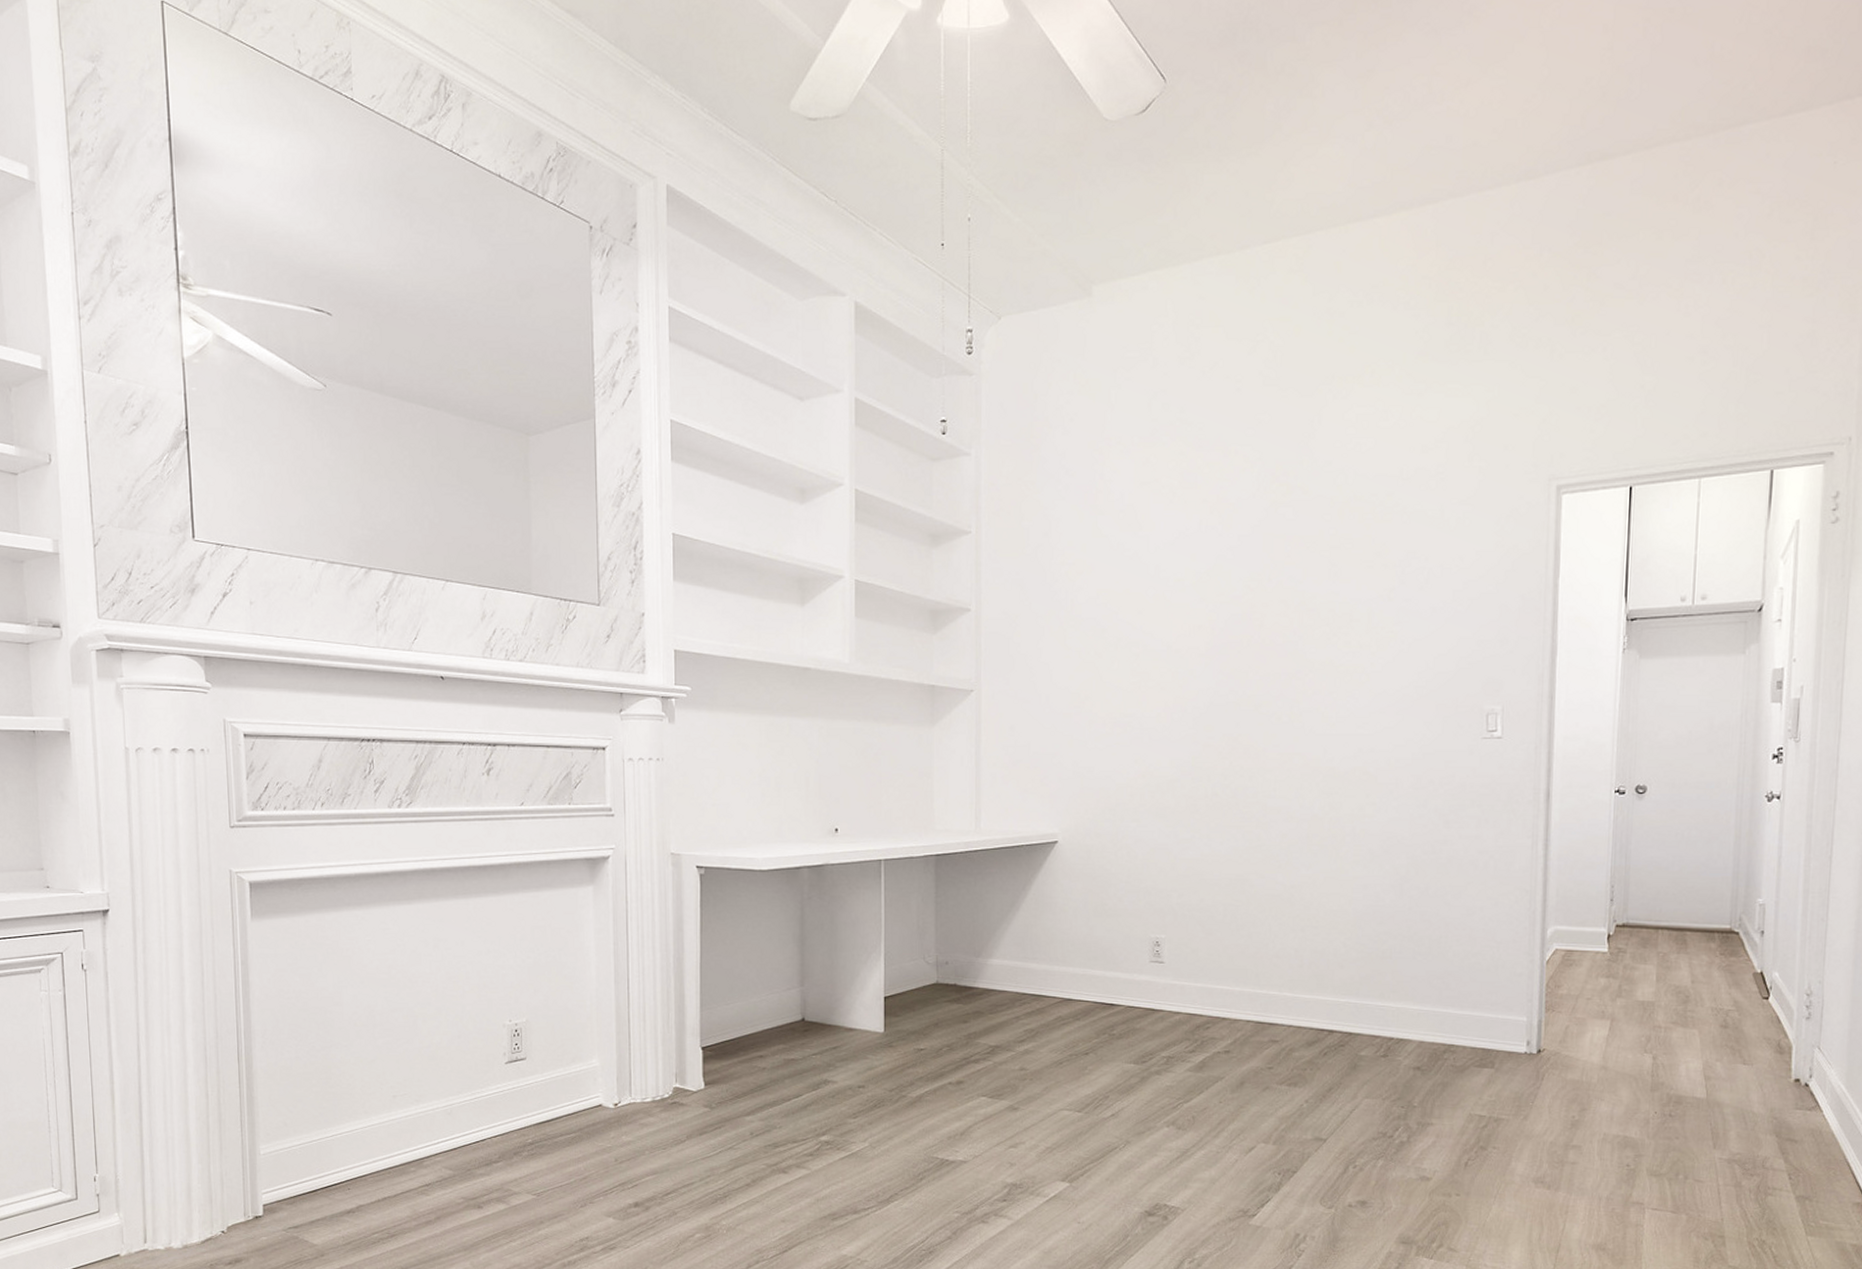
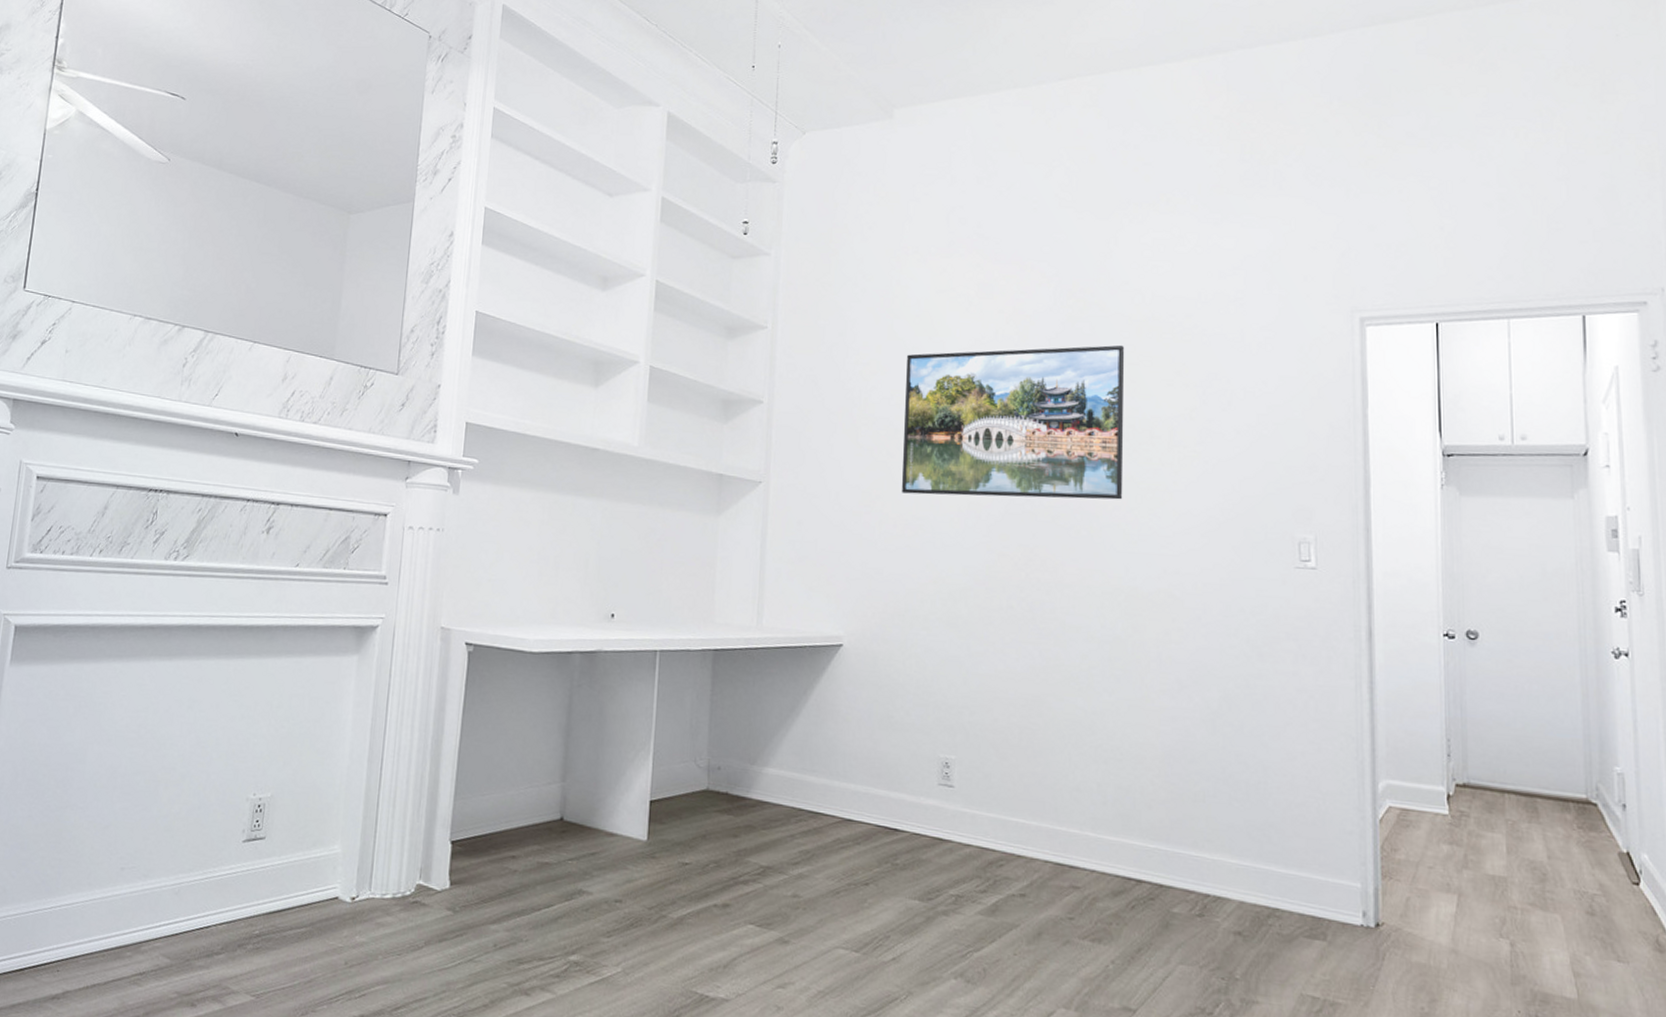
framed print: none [1109,528,1327,692] -> present [901,344,1125,500]

